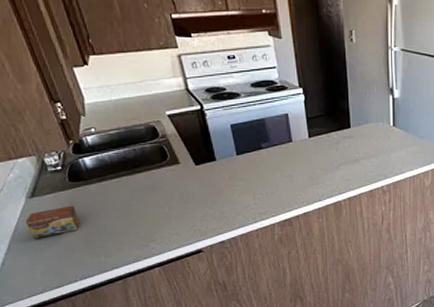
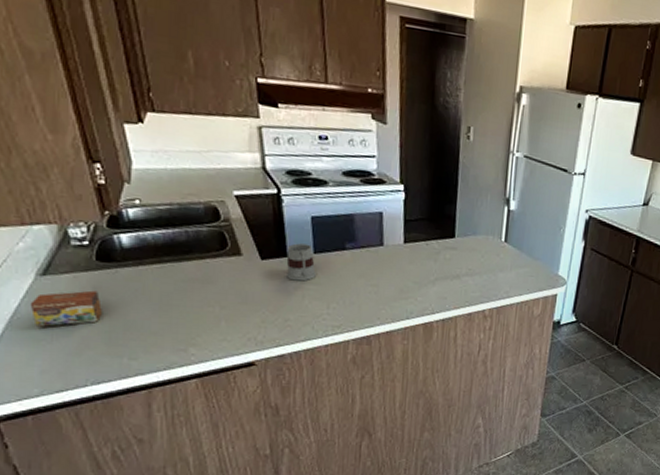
mug: none [214,148,241,180] -> present [286,243,316,281]

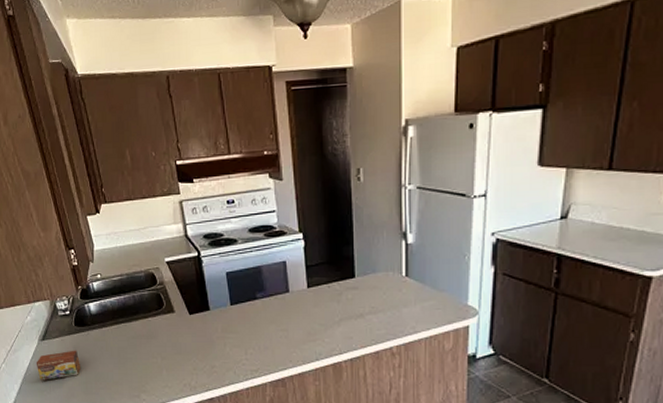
mug: present [286,243,316,281] -> none [209,297,234,331]

